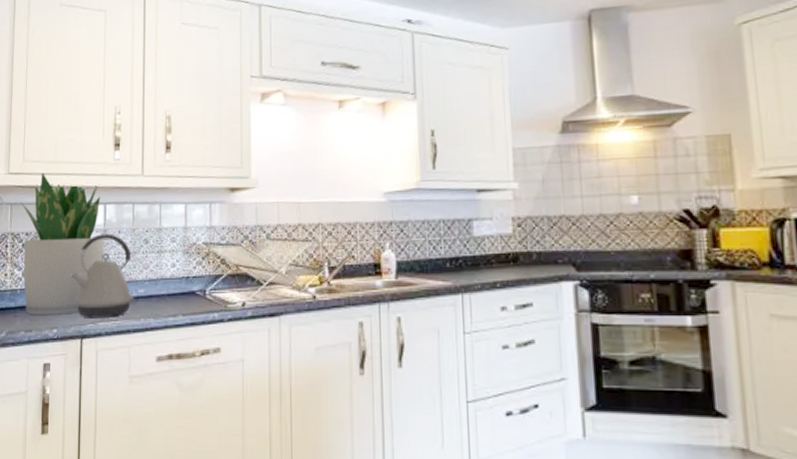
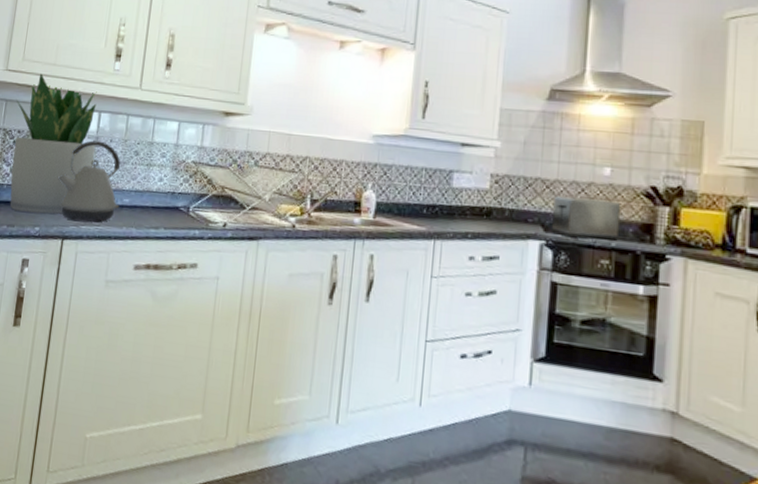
toaster: none [582,230,658,274] -> present [552,196,622,242]

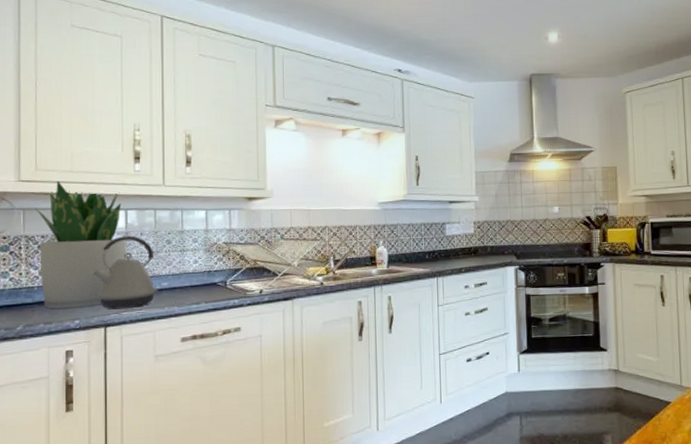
toaster: present [552,196,622,242] -> none [521,230,569,261]

